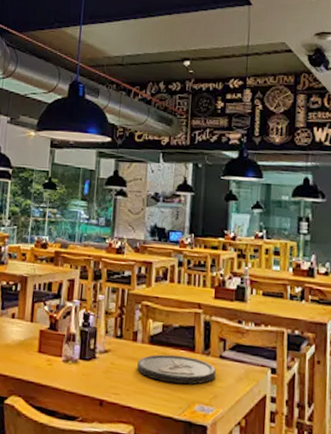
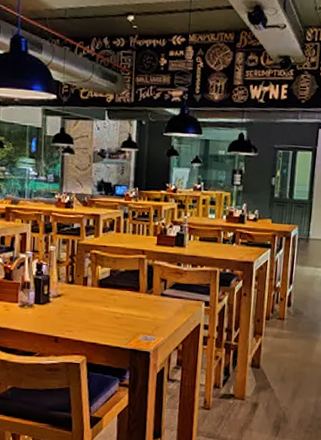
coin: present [137,354,216,385] -> none [88,295,158,320]

